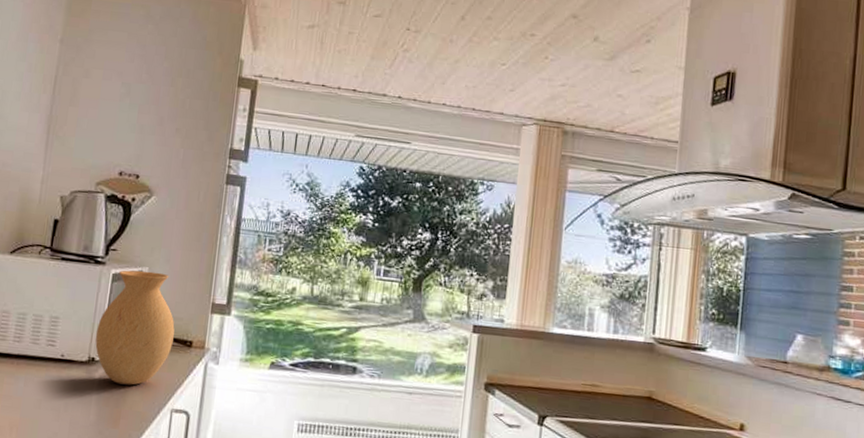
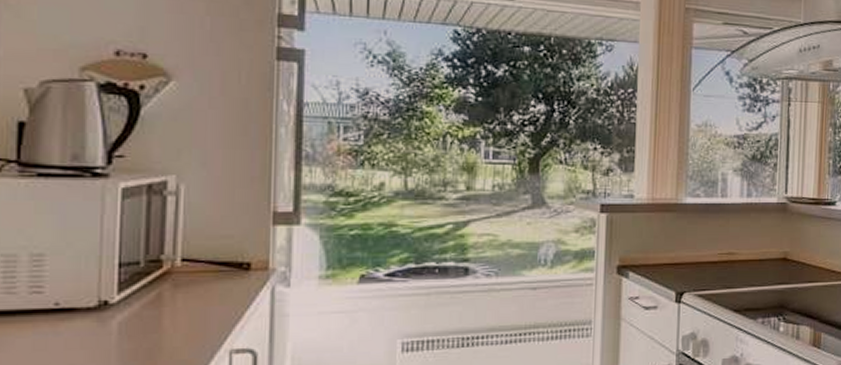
vase: present [95,270,175,385] -> none [107,180,223,329]

